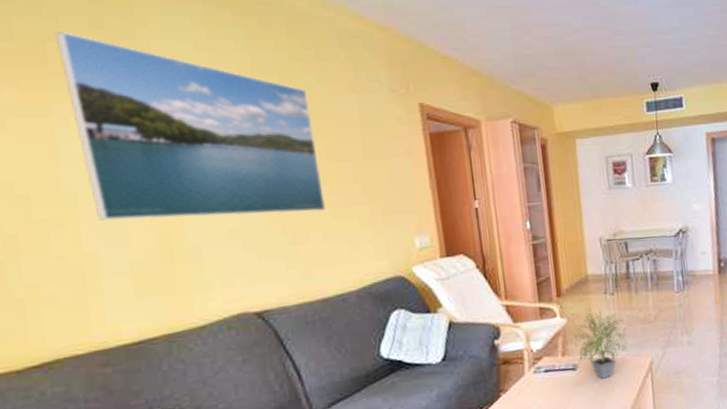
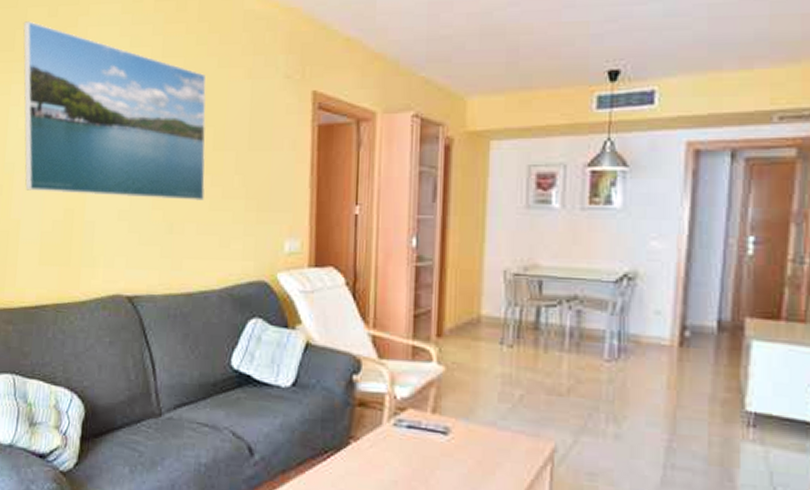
potted plant: present [570,306,628,379] -> none [445,357,522,456]

